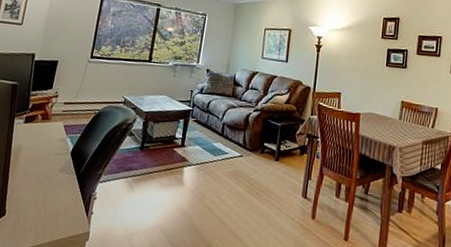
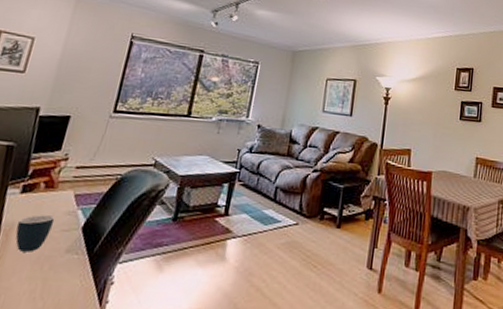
mug: none [22,141,51,170] -> present [15,215,55,252]

